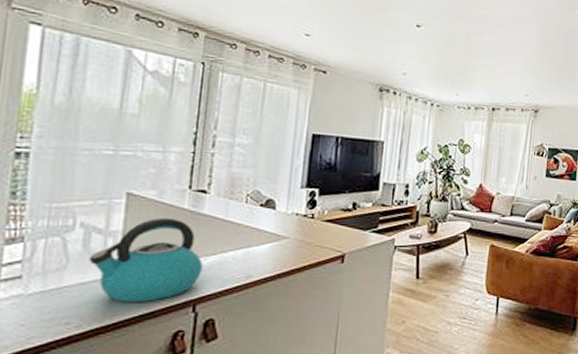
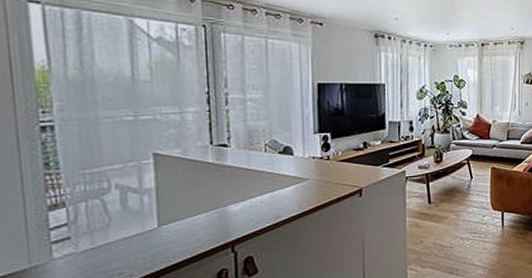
kettle: present [89,217,203,303] -> none [129,172,235,251]

